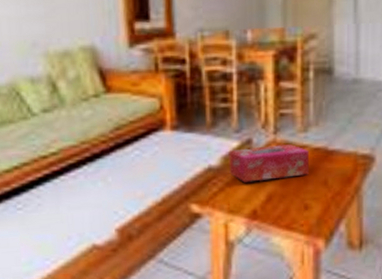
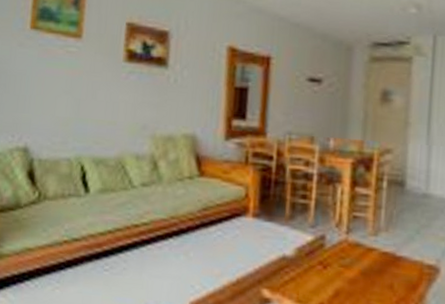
tissue box: present [228,144,309,183] -> none [301,243,377,277]

